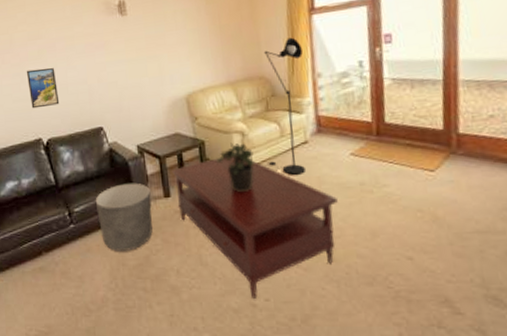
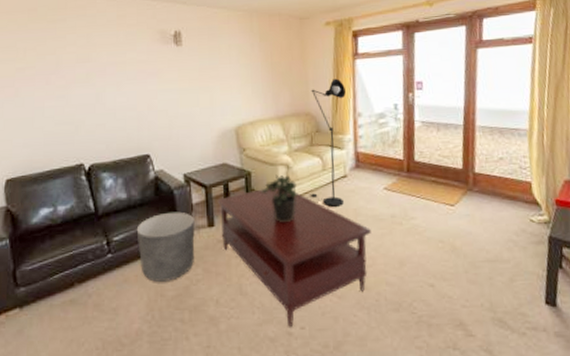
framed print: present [26,67,60,109] -> none [72,92,106,133]

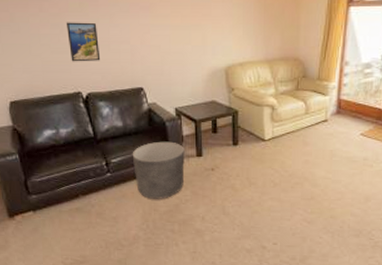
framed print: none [72,92,106,133] -> present [66,22,101,62]
coffee table: present [217,187,371,327] -> none [205,126,343,242]
potted plant: present [261,174,297,223] -> none [247,114,280,158]
floor lamp: present [310,78,346,207] -> none [291,25,336,147]

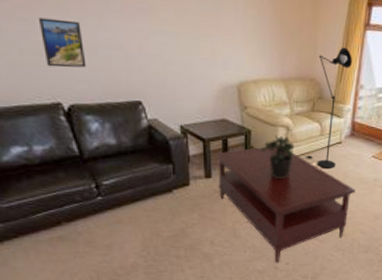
planter: present [132,141,185,199] -> none [128,161,191,224]
coffee table: none [205,126,343,242] -> present [215,146,355,263]
potted plant: none [247,114,280,158] -> present [260,135,295,180]
floor lamp: none [291,25,336,147] -> present [306,47,352,168]

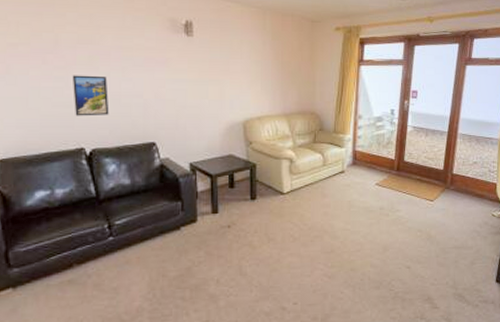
coffee table: present [215,146,355,263] -> none [222,179,361,303]
potted plant: present [260,135,295,180] -> none [265,167,298,212]
floor lamp: present [306,47,352,168] -> none [310,82,349,198]

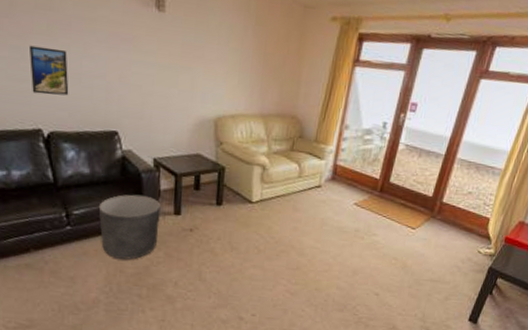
planter: none [139,198,199,263] -> present [98,194,161,260]

